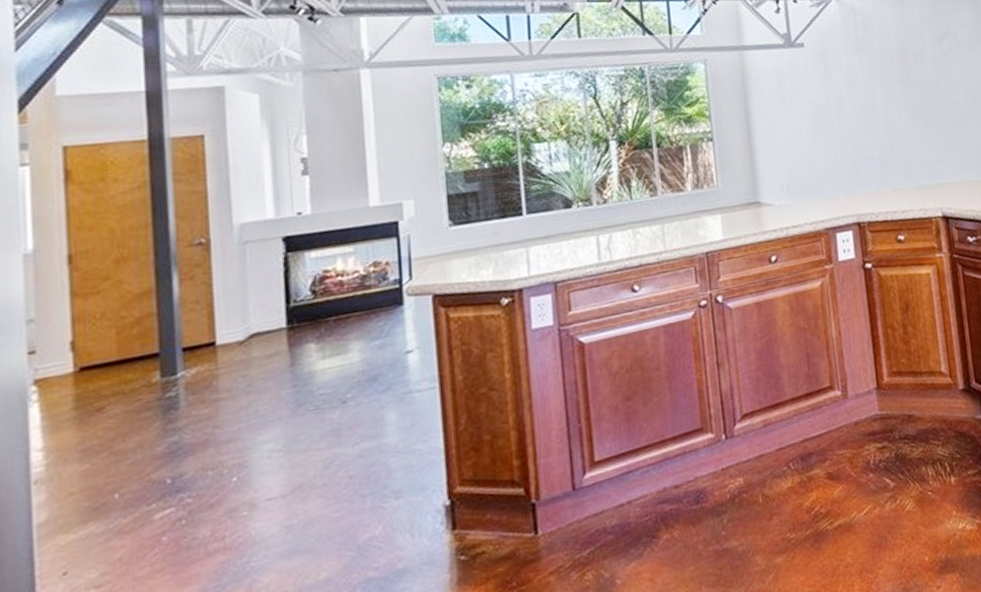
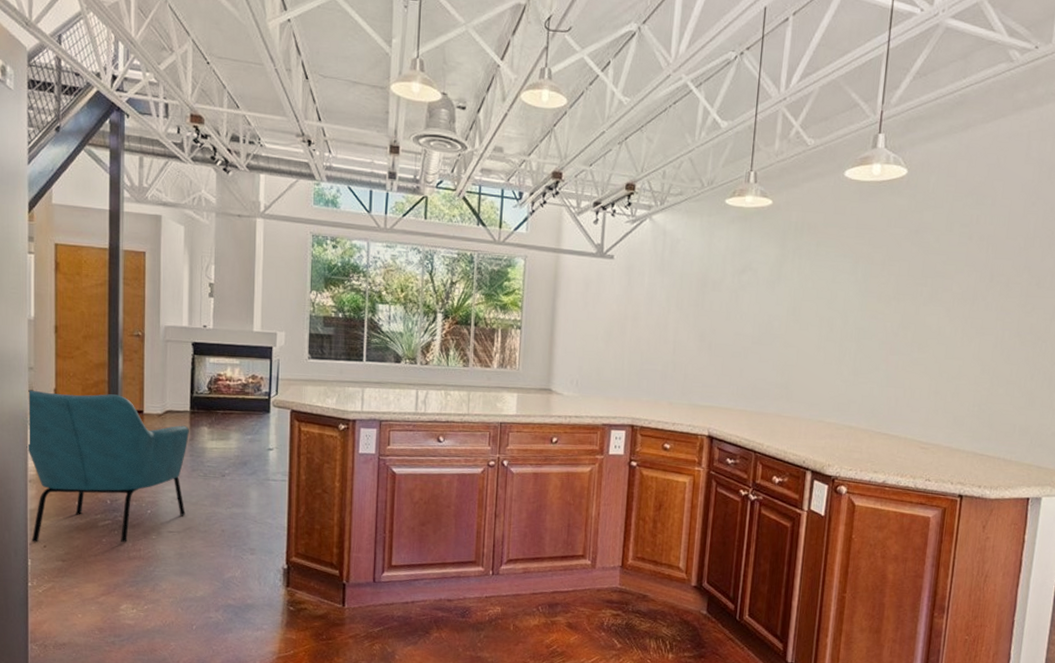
armchair: none [27,328,292,573] -> present [26,390,189,543]

